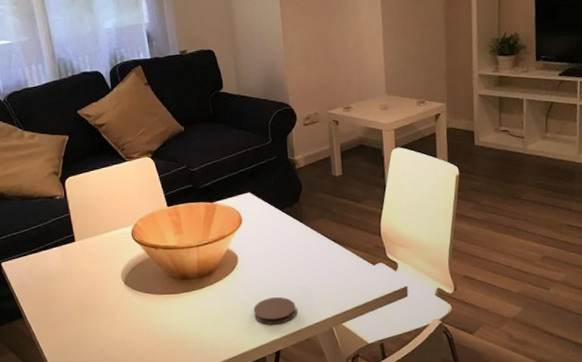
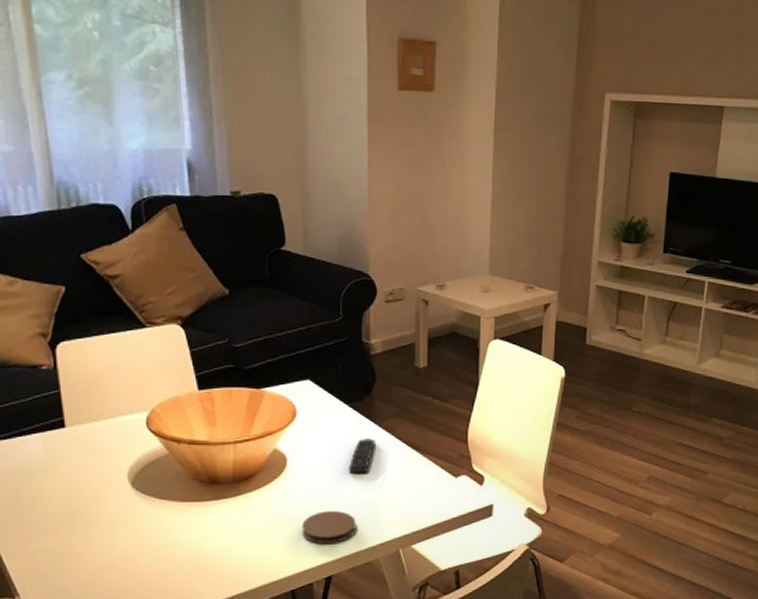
remote control: none [286,236,306,266] -> present [348,438,375,473]

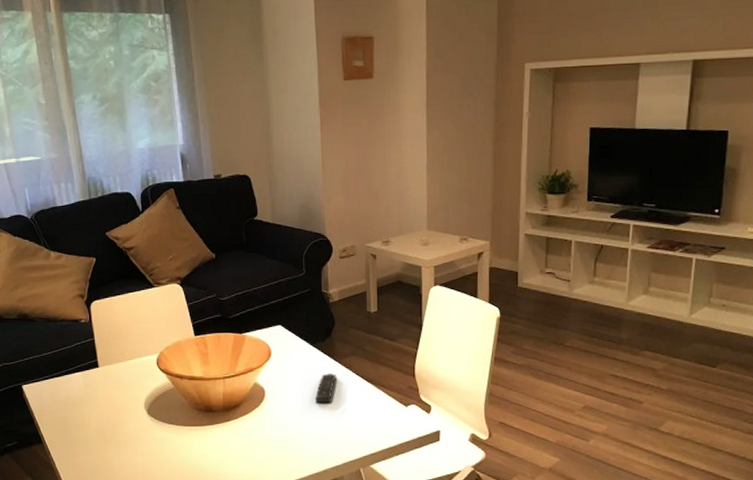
coaster: present [302,511,356,545] -> none [279,435,323,463]

